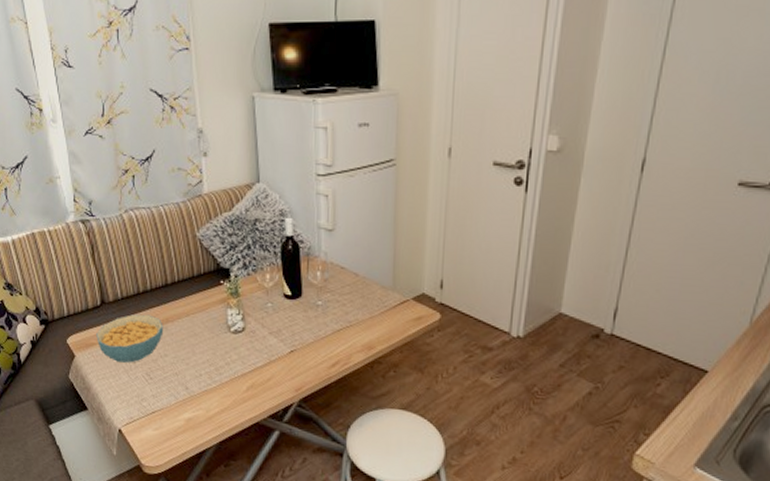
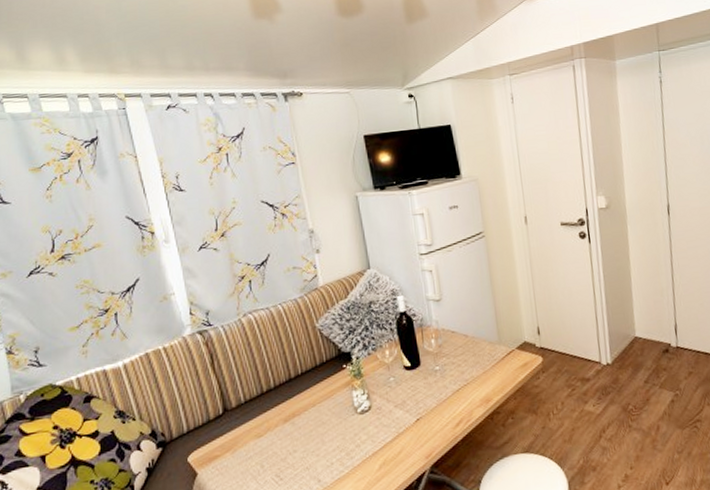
cereal bowl: present [96,314,164,363] -> none [220,412,291,470]

